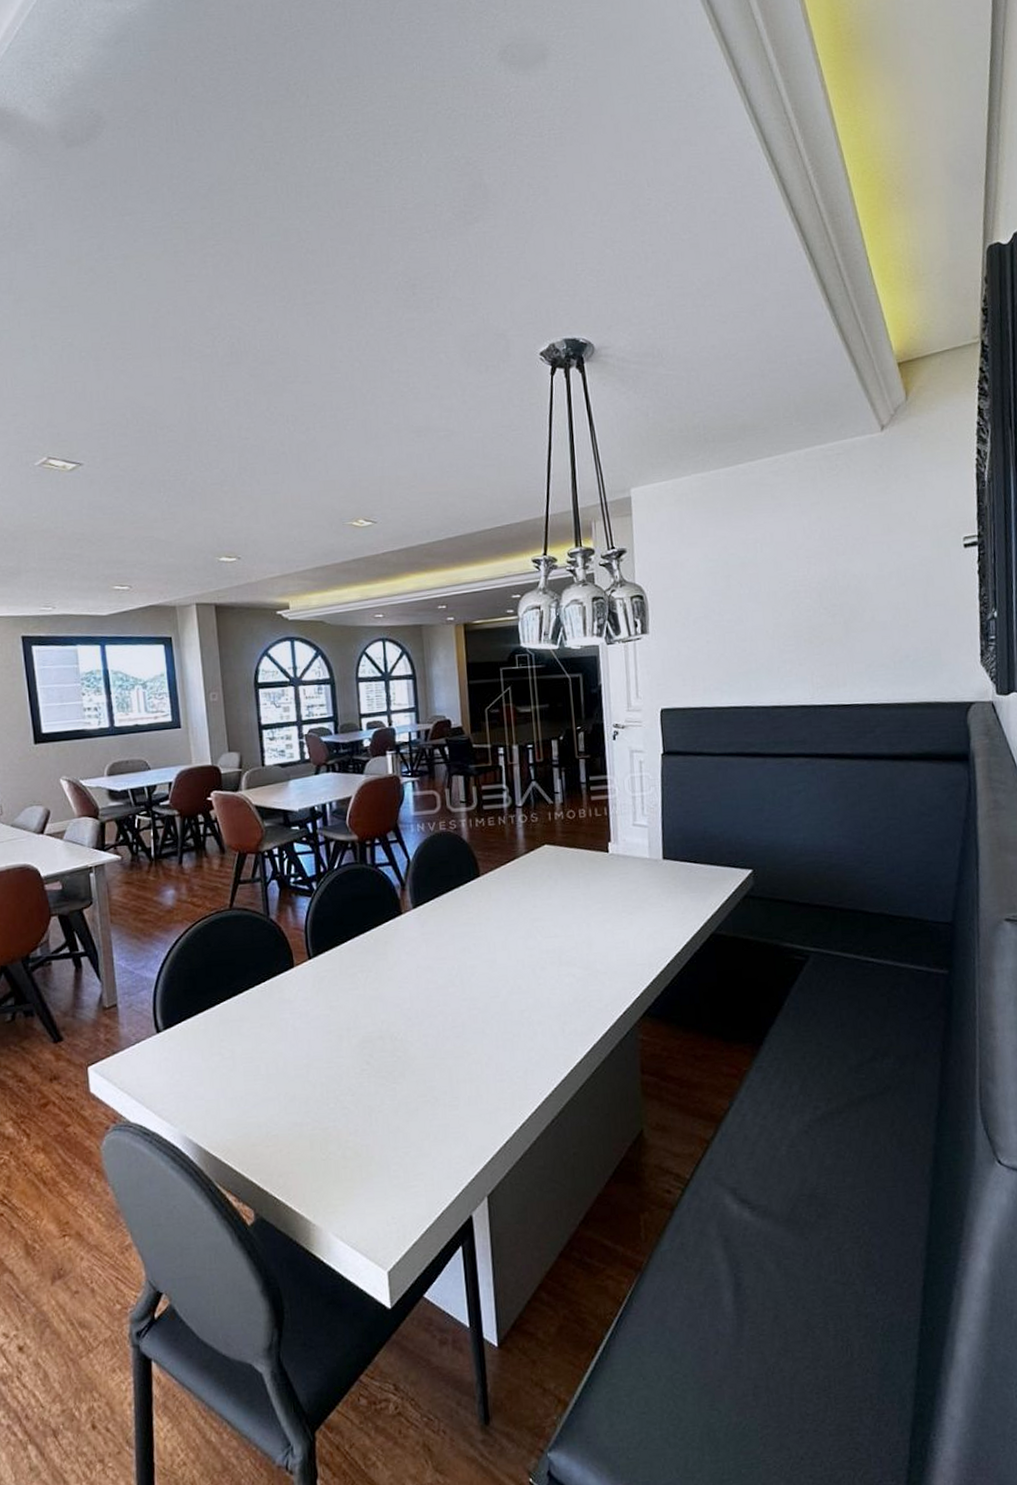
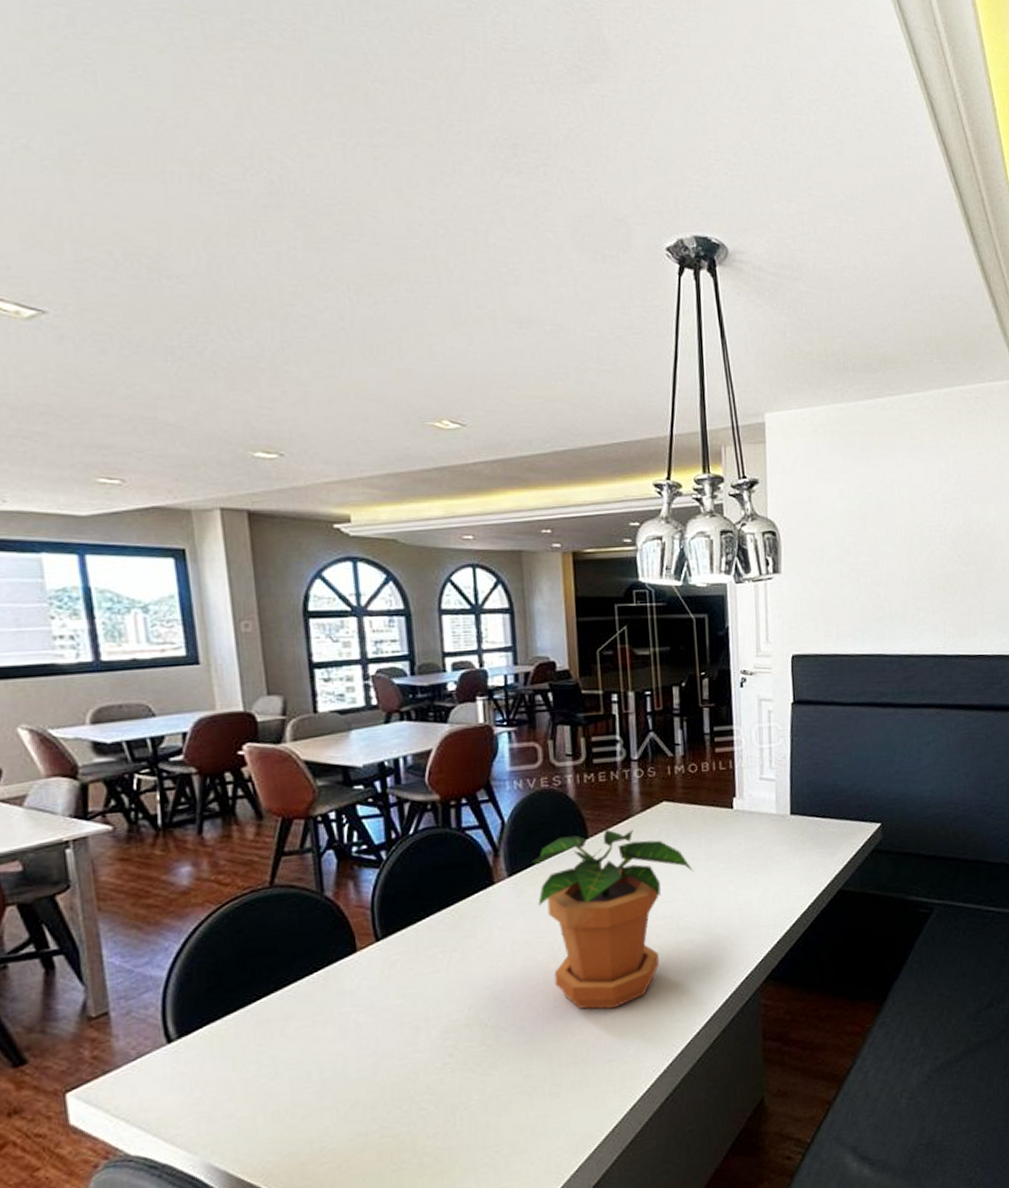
potted plant: none [432,869,573,1033] -> present [532,829,694,1010]

